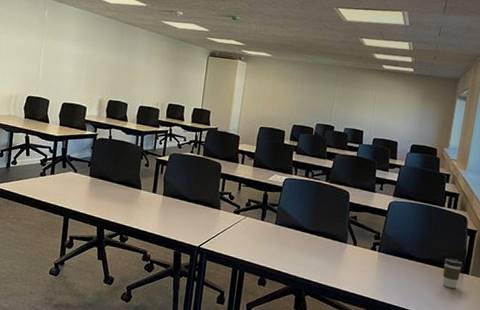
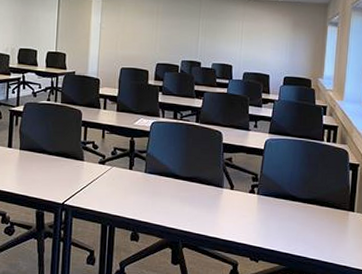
coffee cup: present [442,258,463,288] -> none [327,196,347,228]

